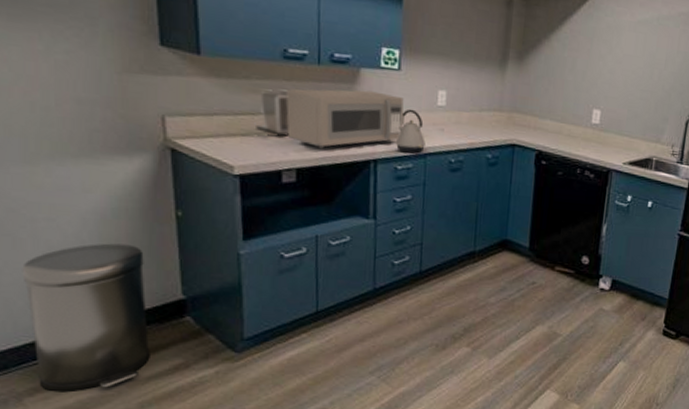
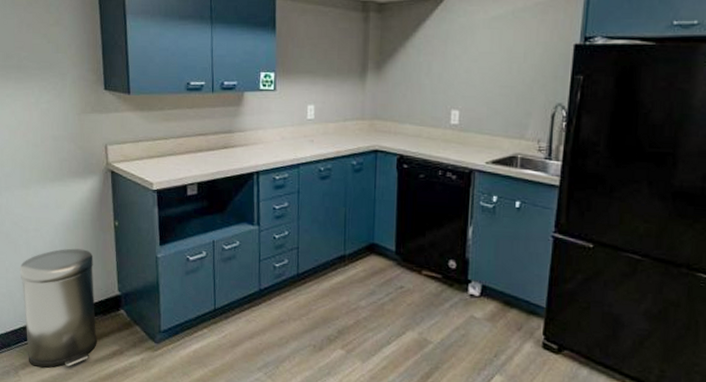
toaster: present [254,89,290,137] -> none [167,116,192,156]
microwave: present [286,88,404,149] -> none [189,111,280,164]
kettle: present [395,109,426,154] -> none [273,124,298,164]

